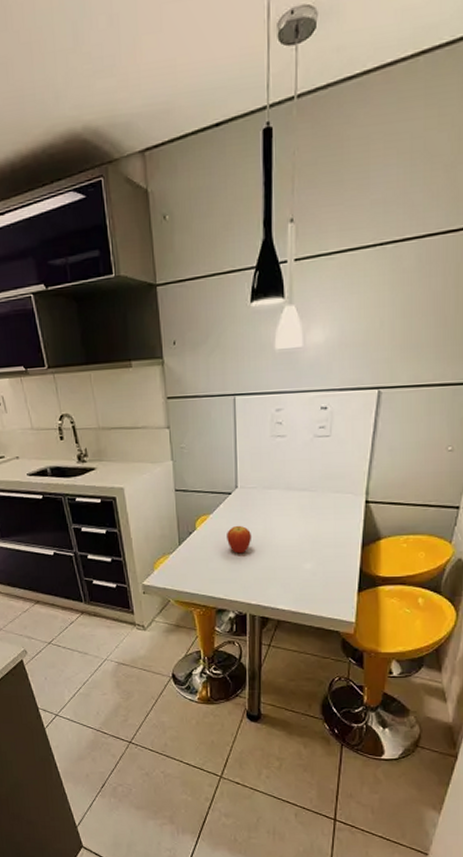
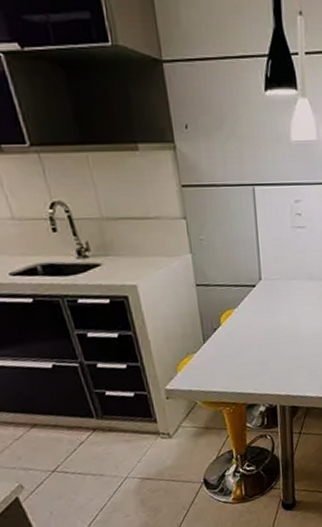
fruit: present [227,525,252,554] -> none [253,317,279,347]

